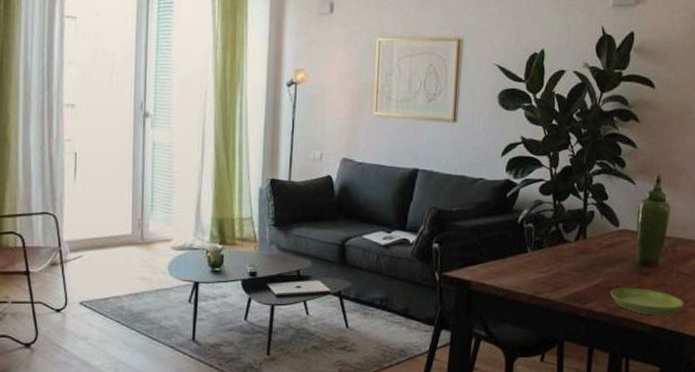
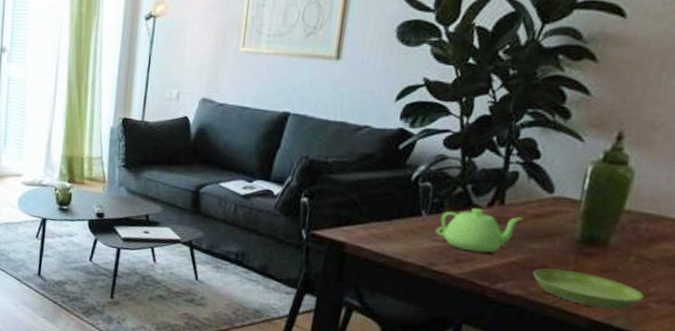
teapot: none [539,243,600,280] -> present [435,208,524,253]

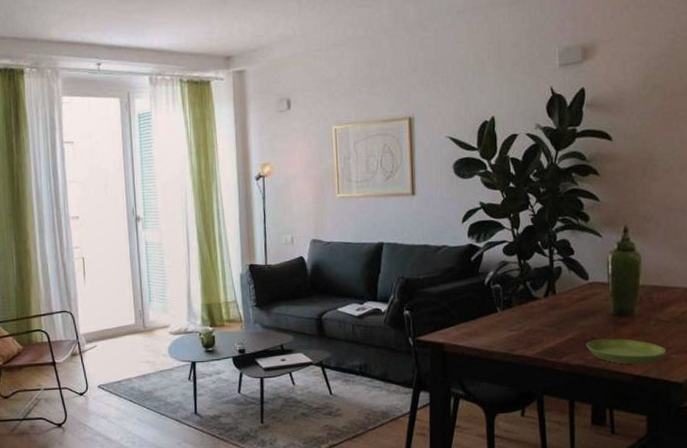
teapot: present [435,208,524,253] -> none [510,300,571,335]

